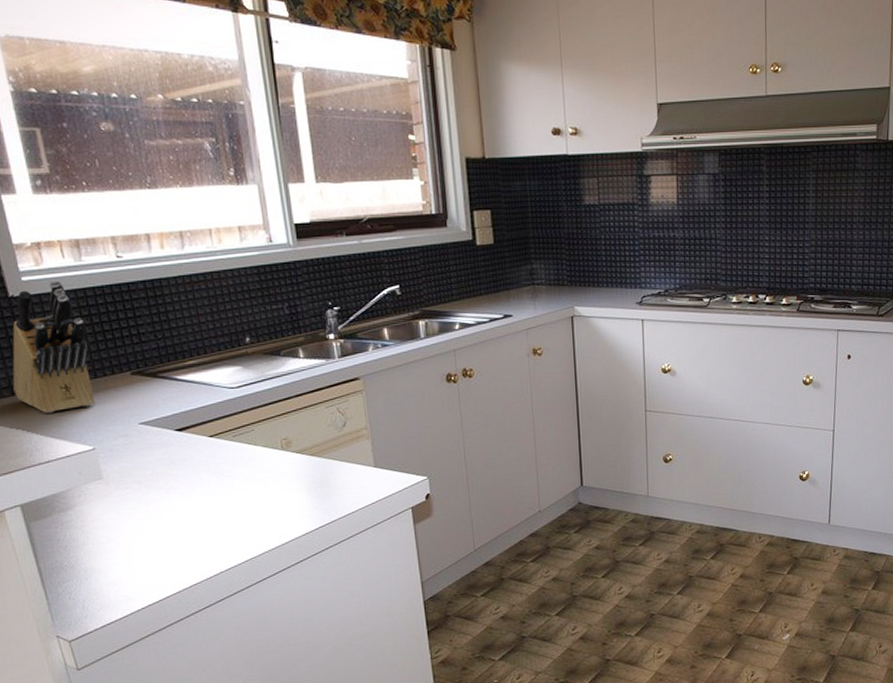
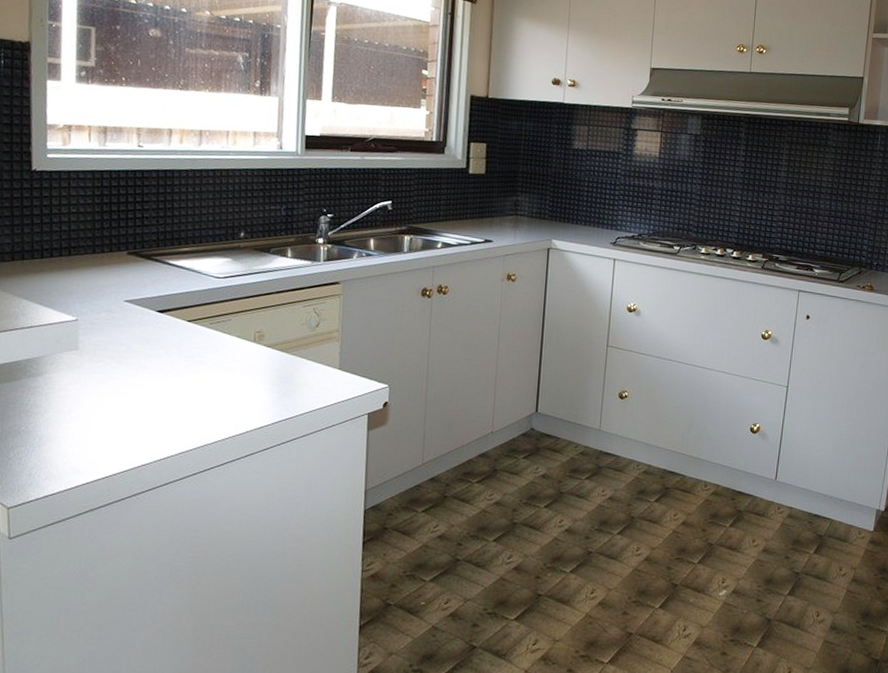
knife block: present [12,280,95,414] -> none [15,160,96,282]

